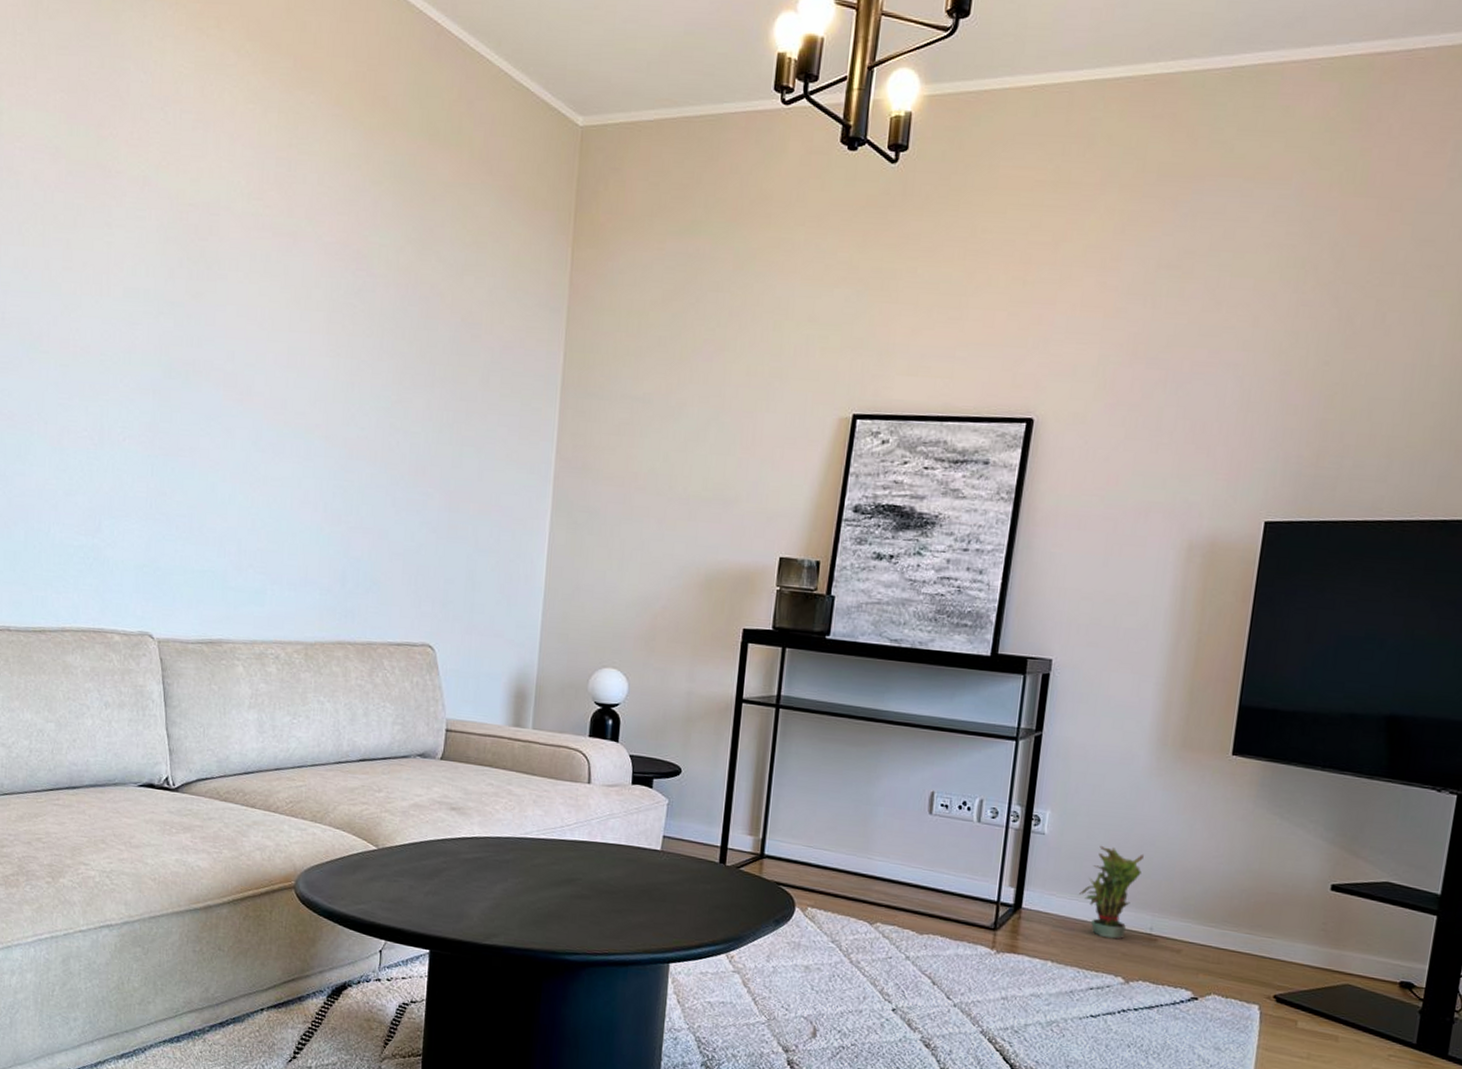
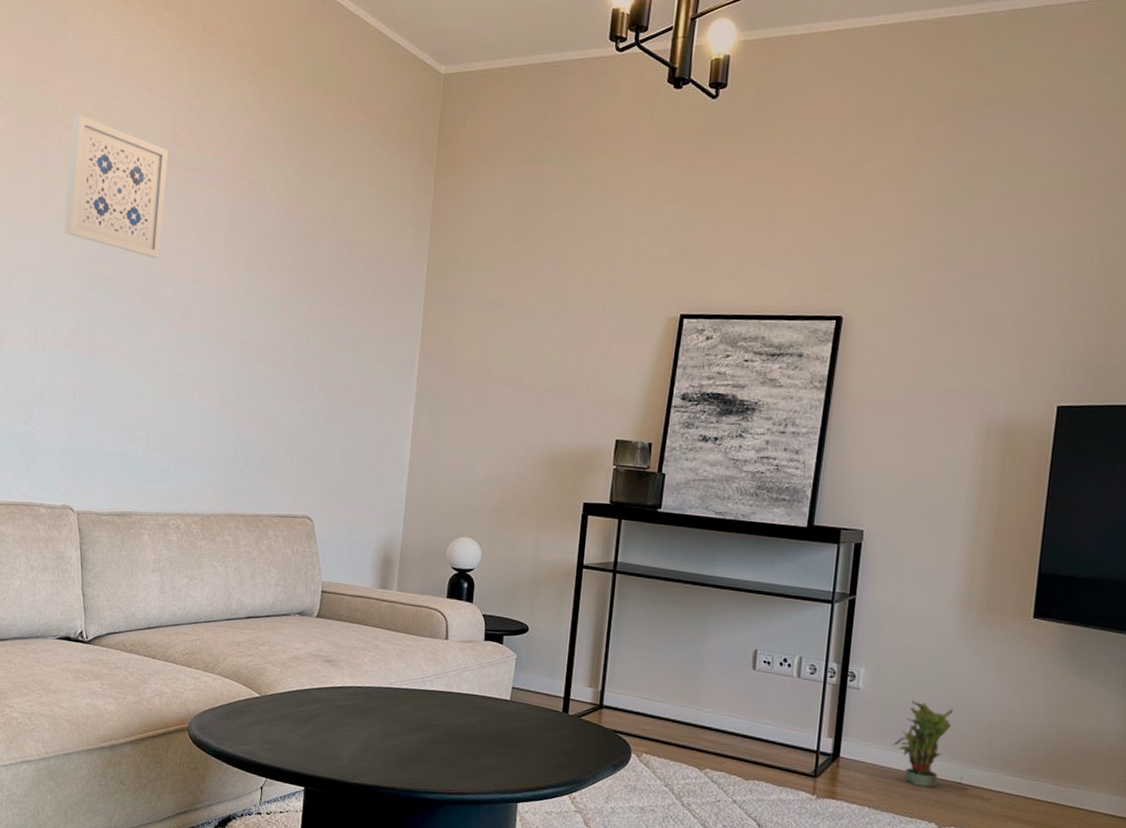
wall art: none [131,165,256,342] -> present [64,114,169,259]

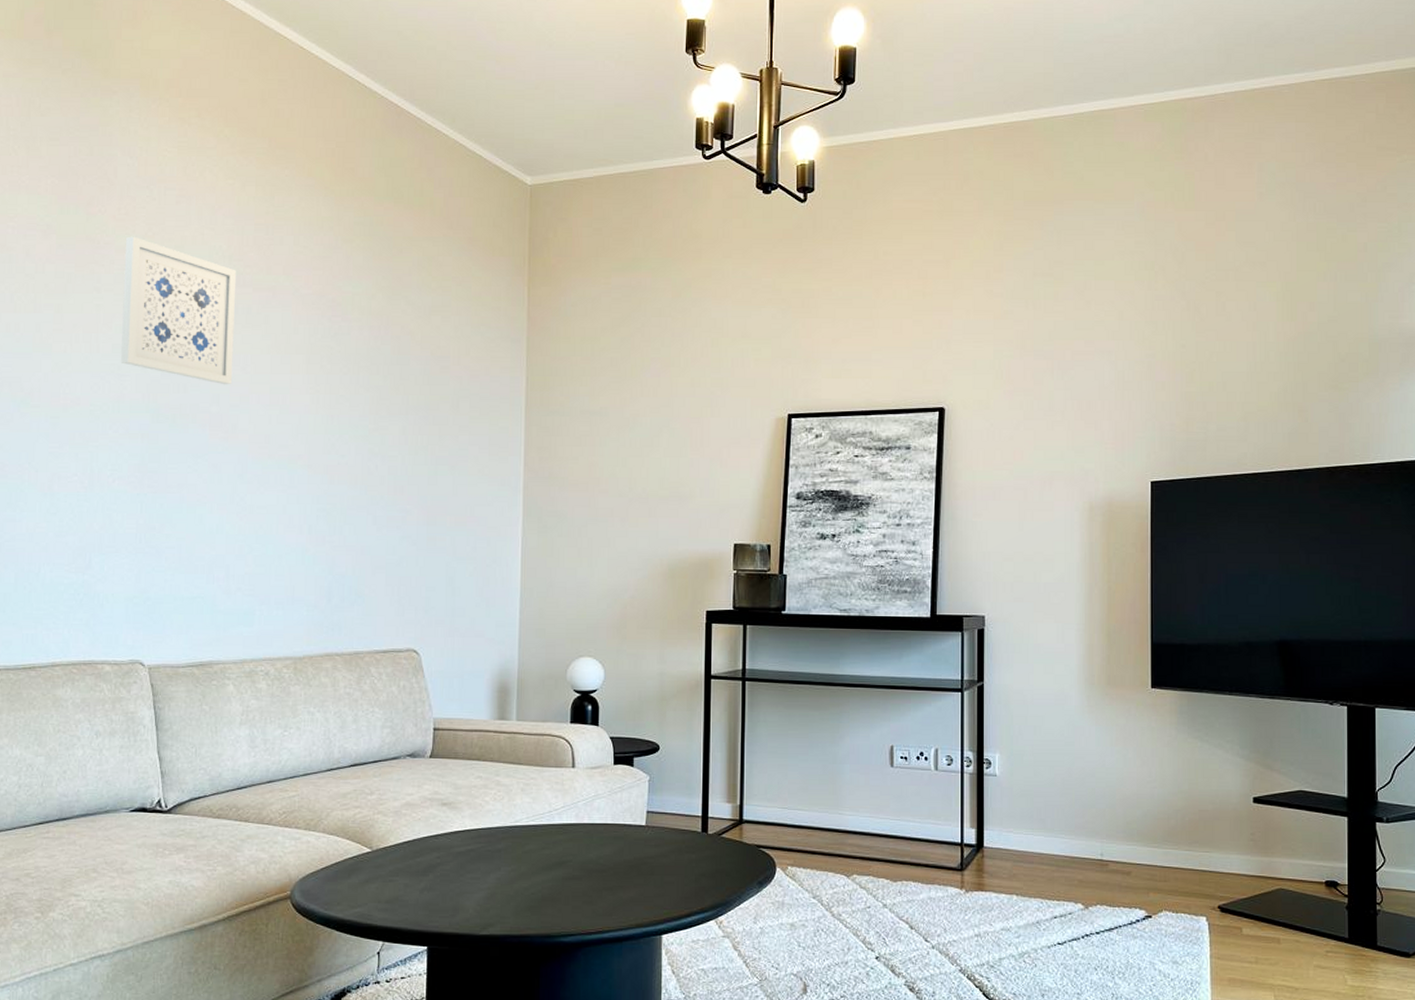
potted plant: present [893,700,953,788] -> none [1034,781,1086,868]

